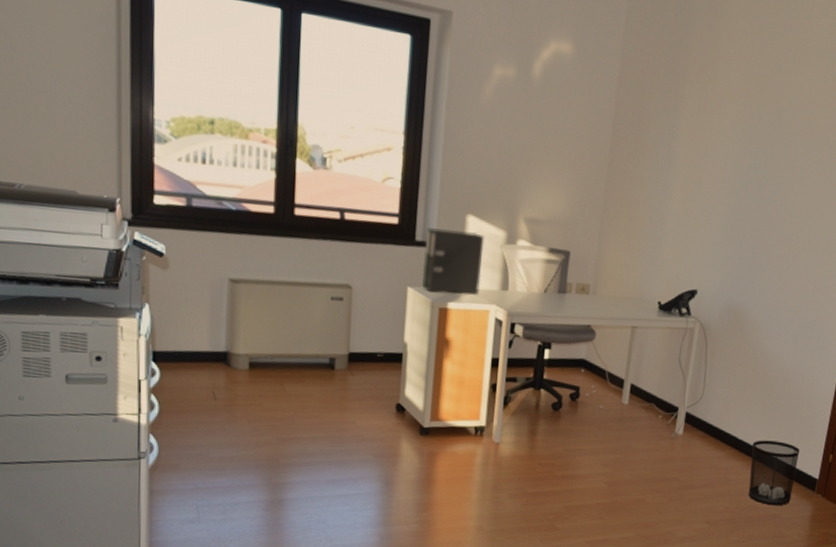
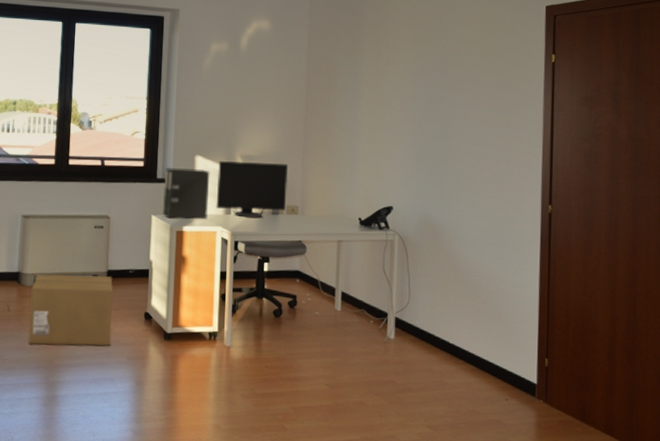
box: none [243,354,356,443] -> present [28,274,113,347]
computer monitor: none [490,223,582,297] -> present [216,161,289,219]
waste bin: present [748,440,801,506] -> none [463,344,514,411]

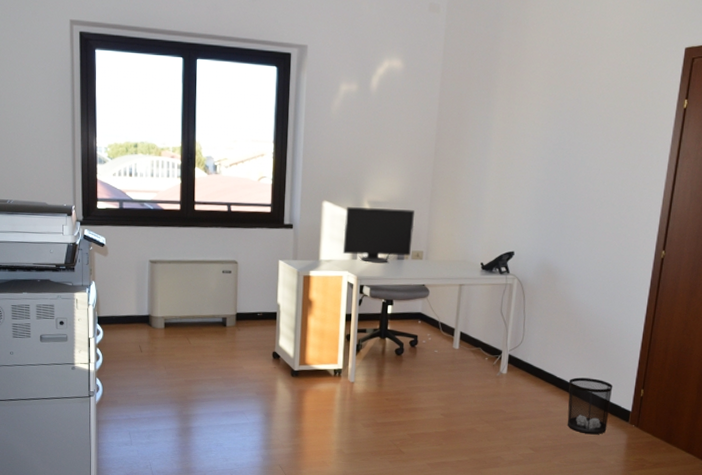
box: present [28,274,113,347] -> none [161,317,242,383]
binder: present [162,168,210,219] -> none [289,213,337,264]
waste bin: none [463,344,514,411] -> present [567,377,613,435]

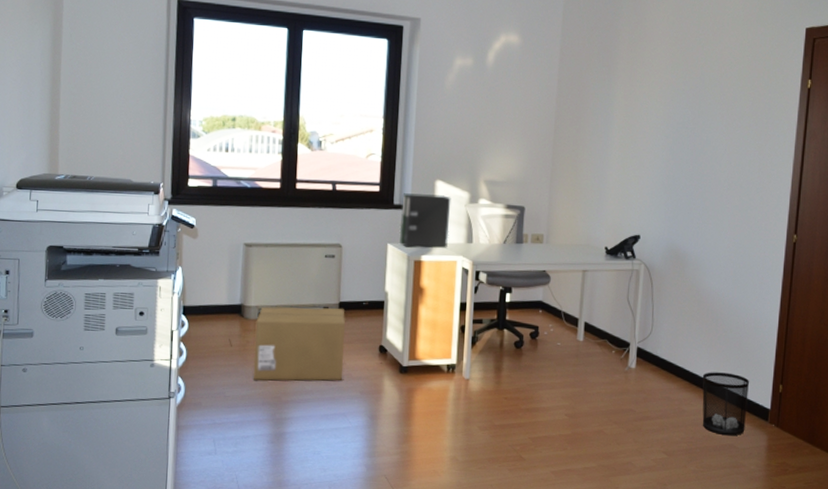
box: none [161,317,242,383] -> present [253,306,345,381]
binder: none [289,213,337,264] -> present [399,193,451,248]
computer monitor: present [342,207,415,263] -> none [457,186,535,247]

